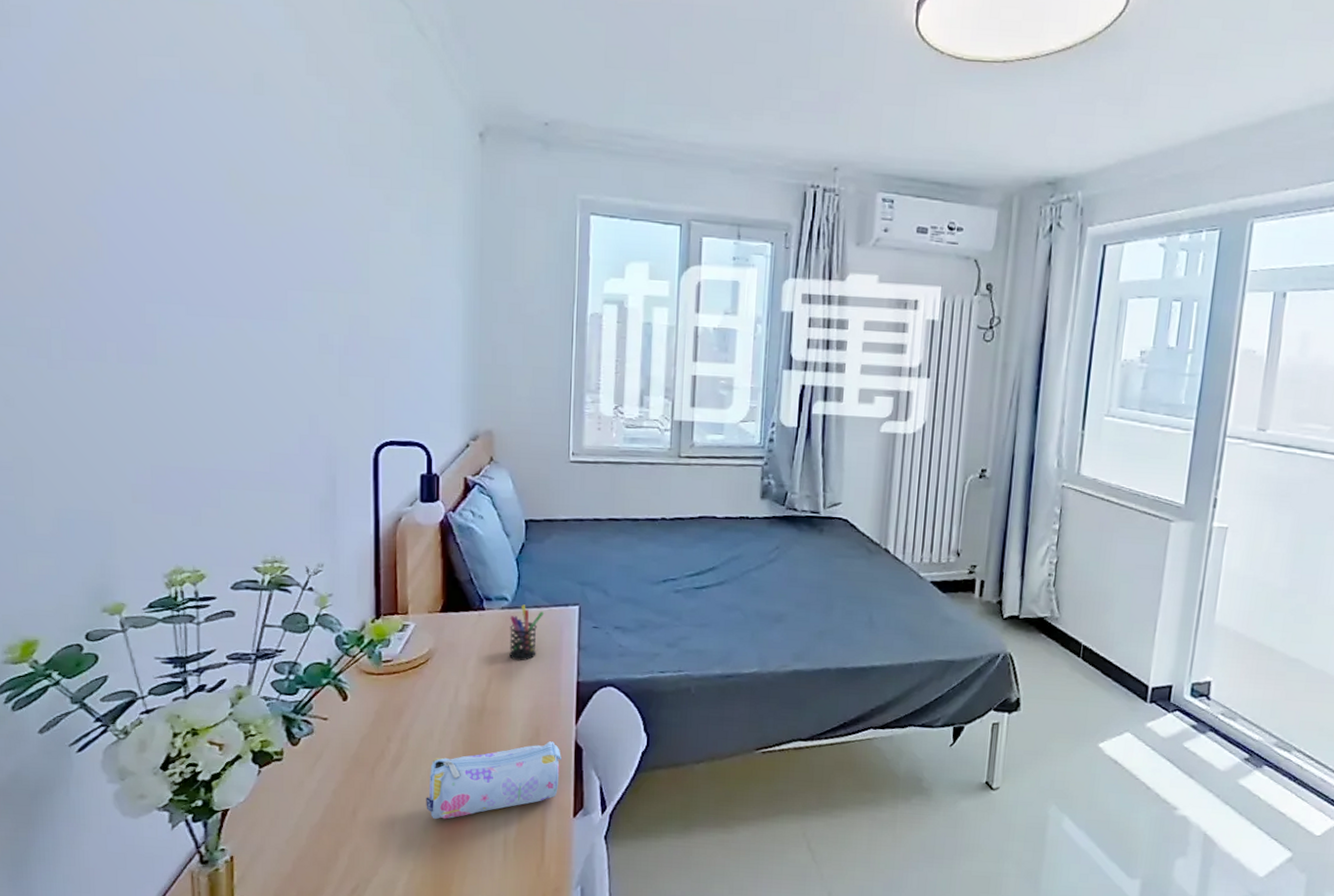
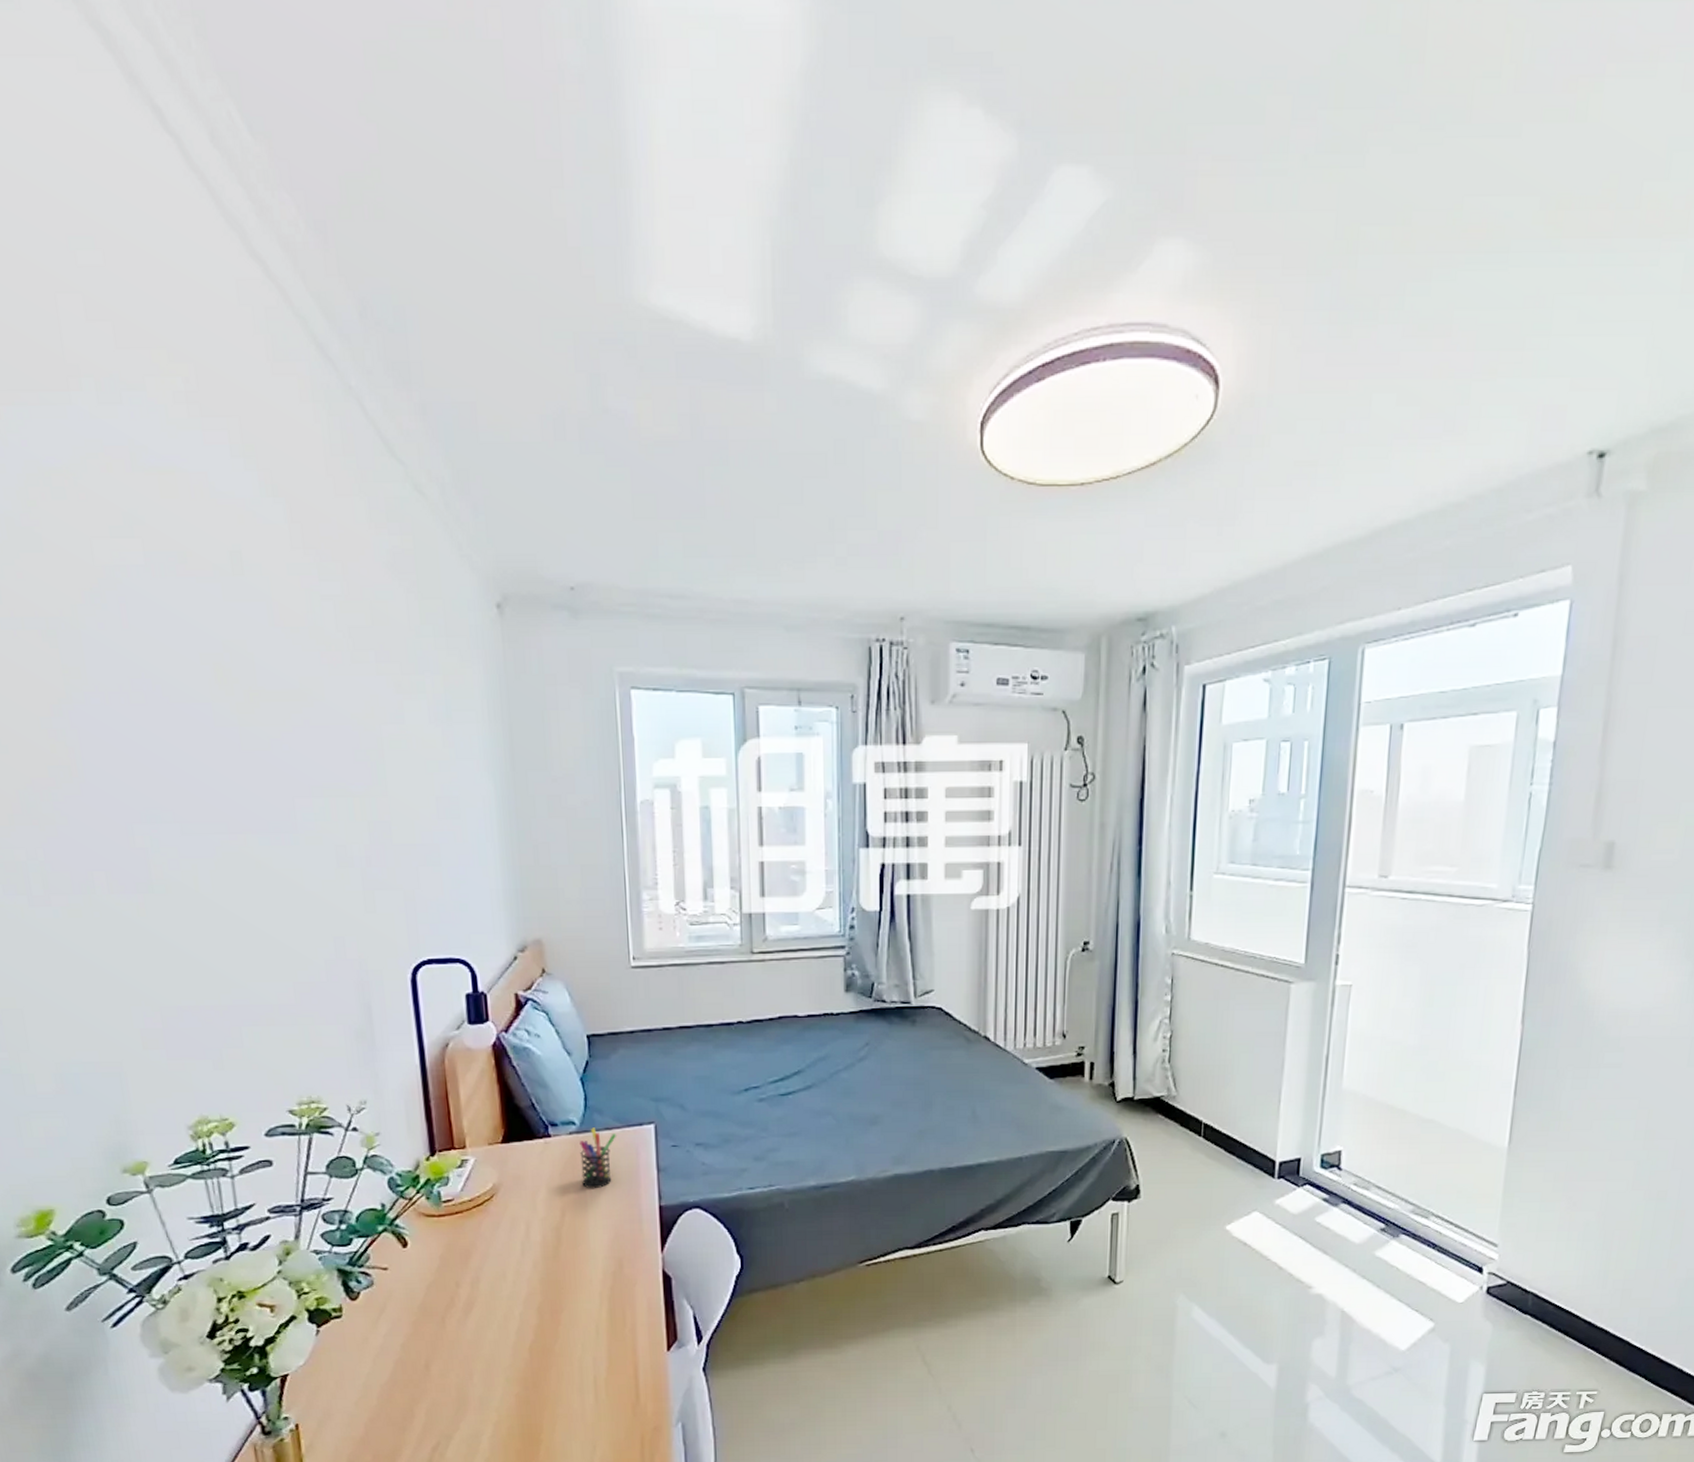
pencil case: present [426,741,561,820] -> none [504,1272,649,1366]

